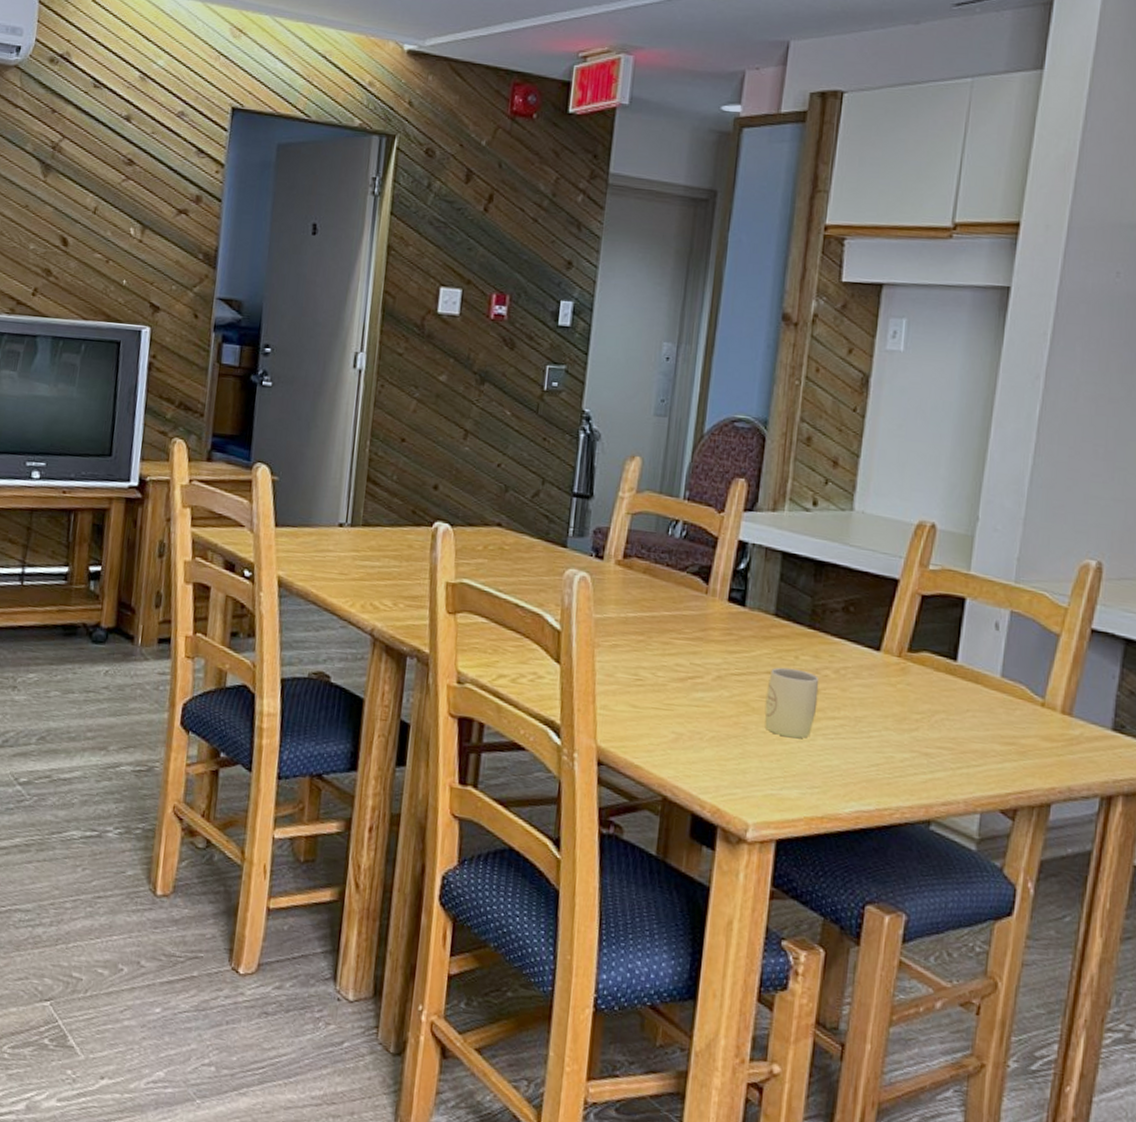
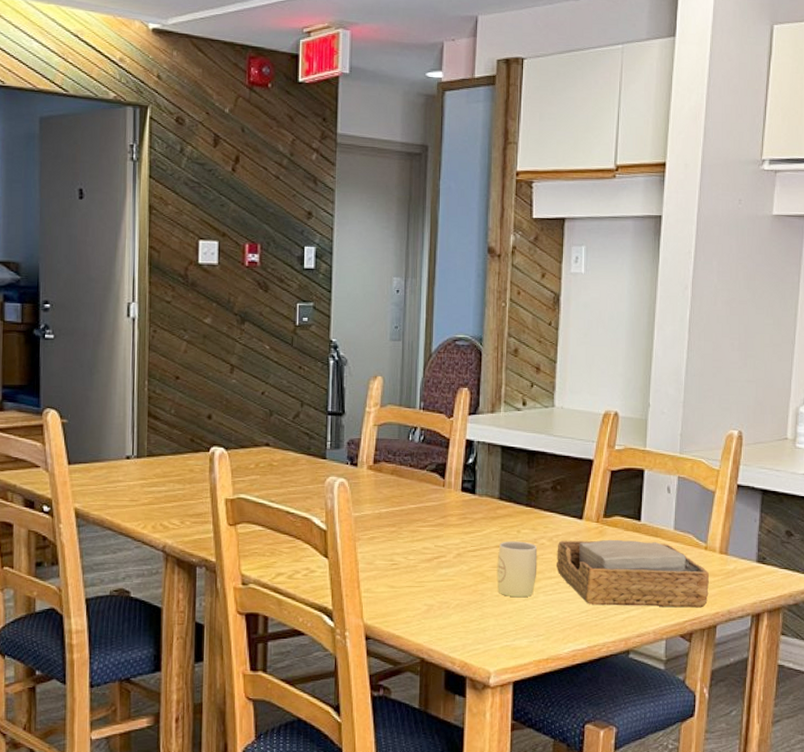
napkin holder: none [841,674,1045,780] -> present [555,539,709,608]

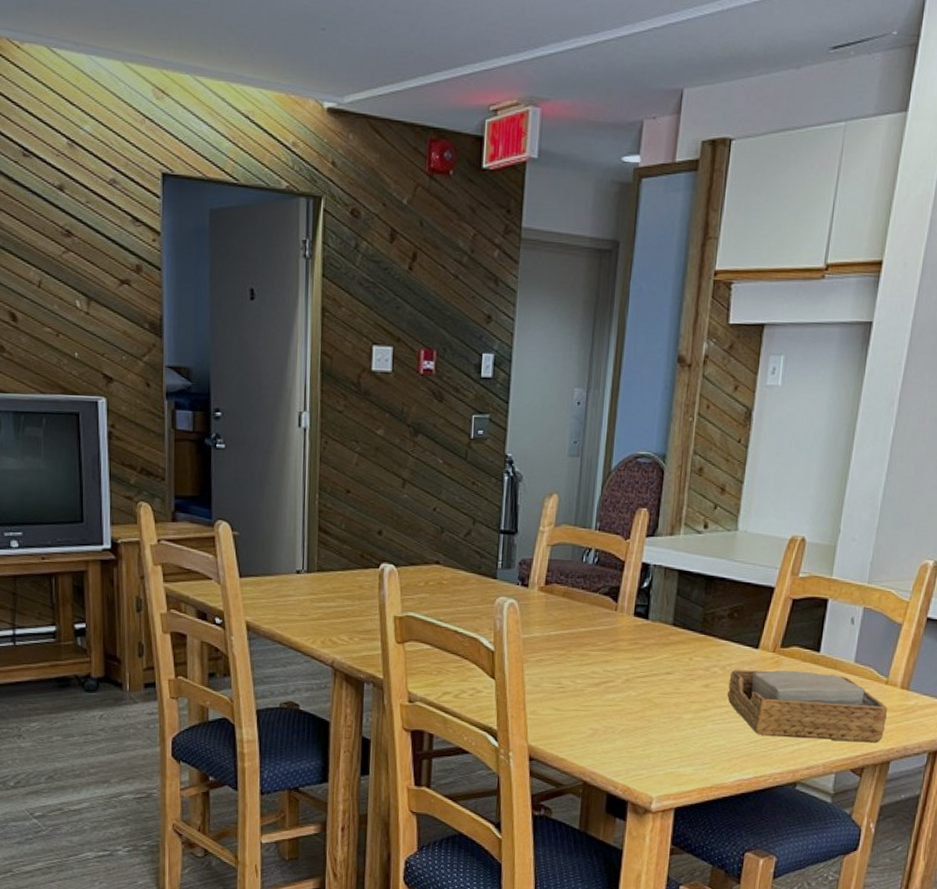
mug: present [497,541,538,598] -> none [664,668,709,726]

